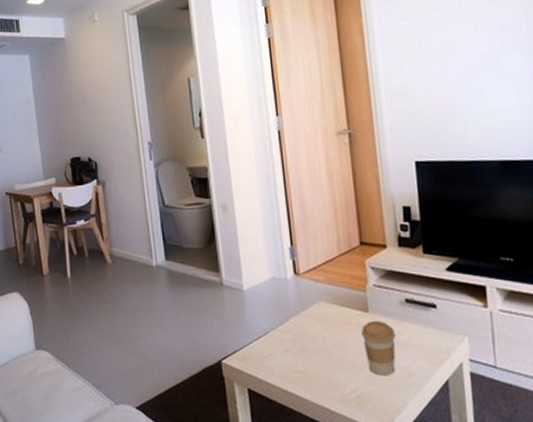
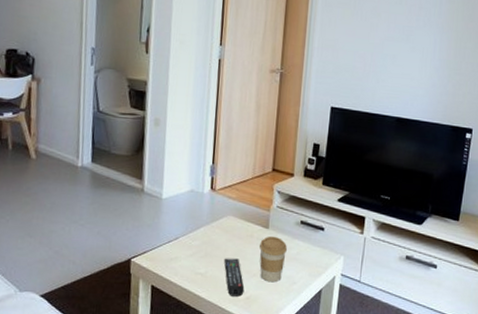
remote control: none [323,350,354,396] -> present [223,258,245,297]

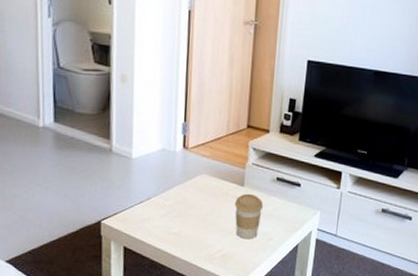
remote control: present [223,258,245,297] -> none [198,217,220,254]

